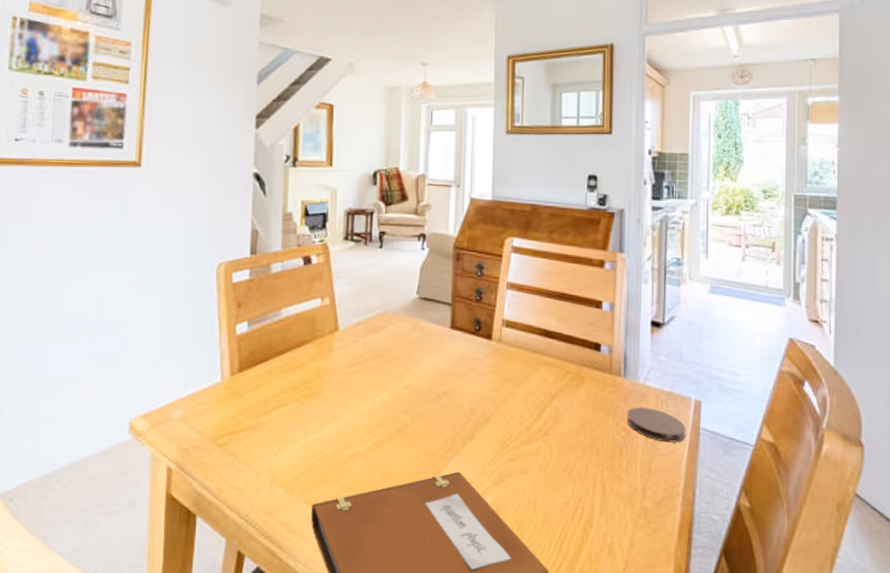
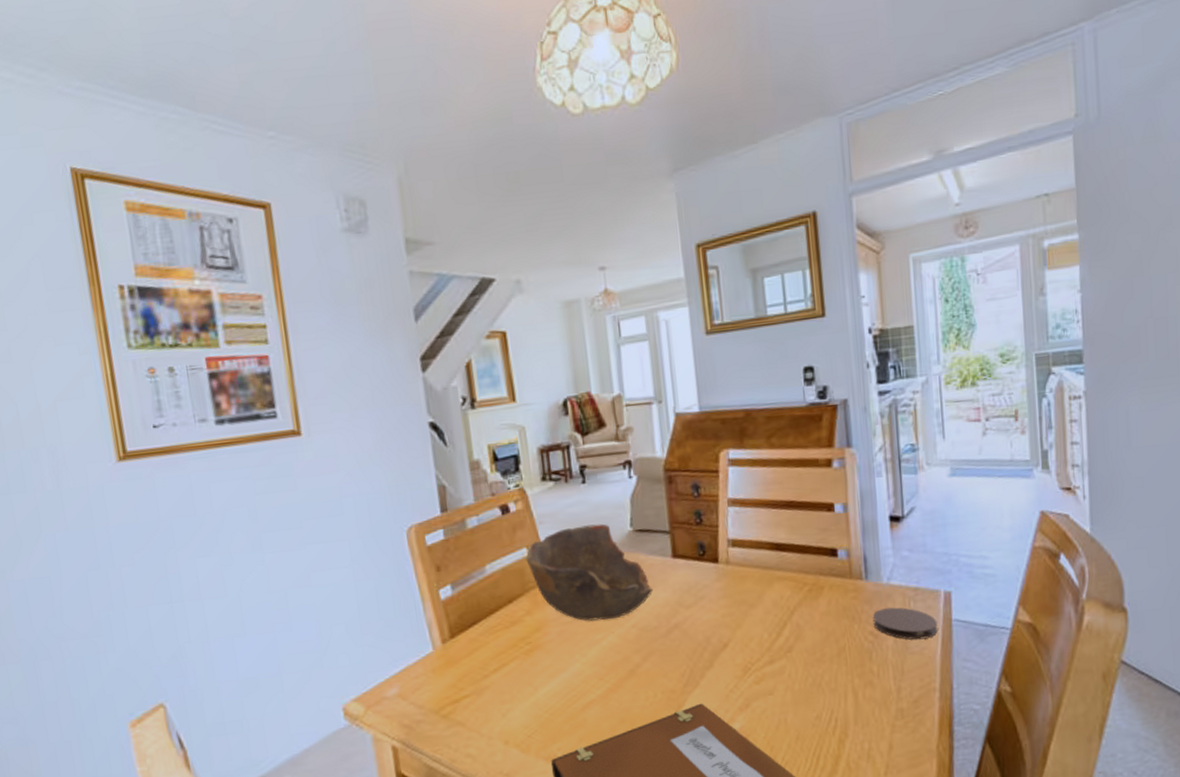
bowl: none [318,286,429,378] -> present [526,523,653,621]

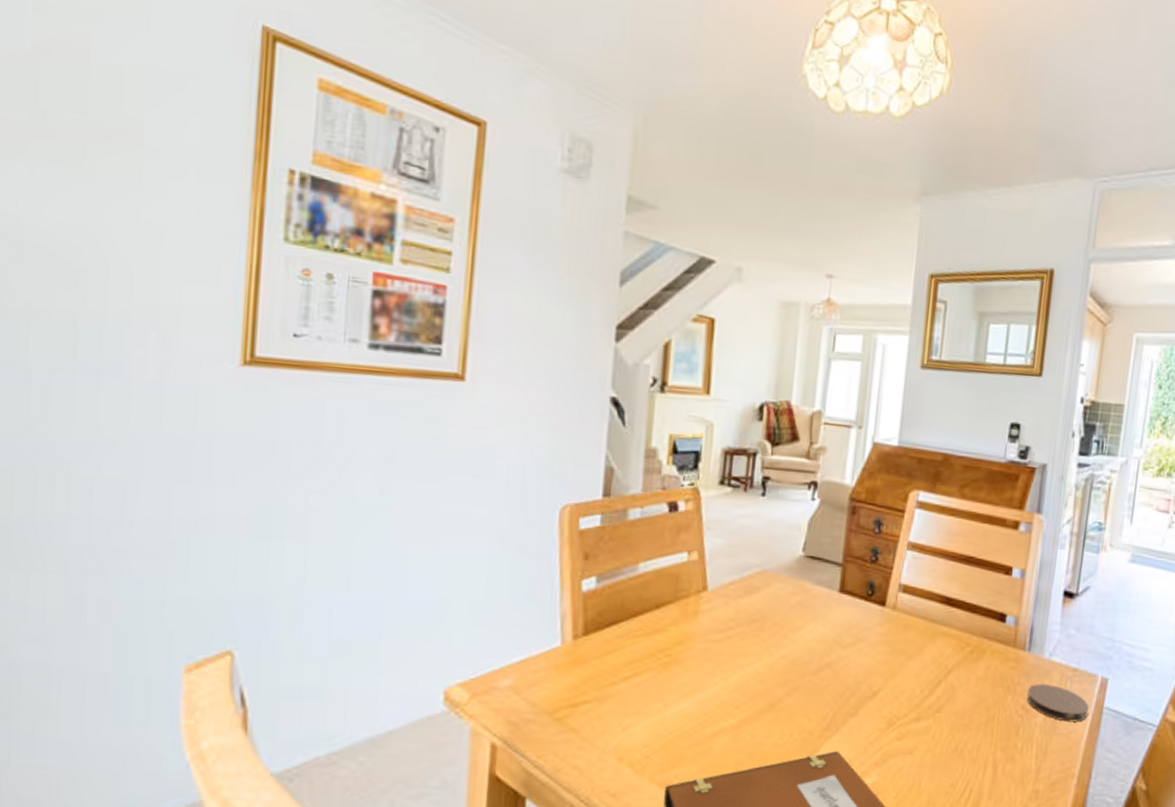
bowl: present [526,523,653,621] -> none [684,540,813,646]

